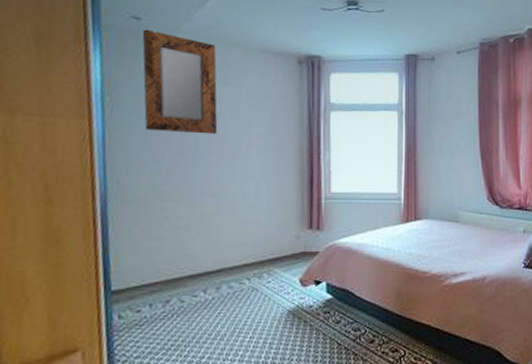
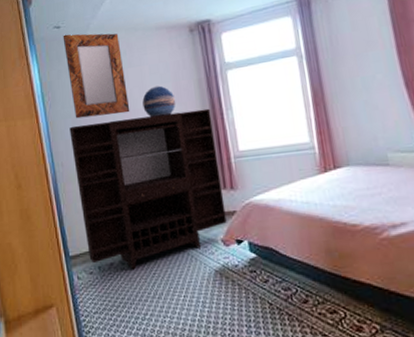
bookshelf: none [134,138,309,309] -> present [69,108,227,270]
decorative sphere: none [233,112,273,145] -> present [142,85,176,118]

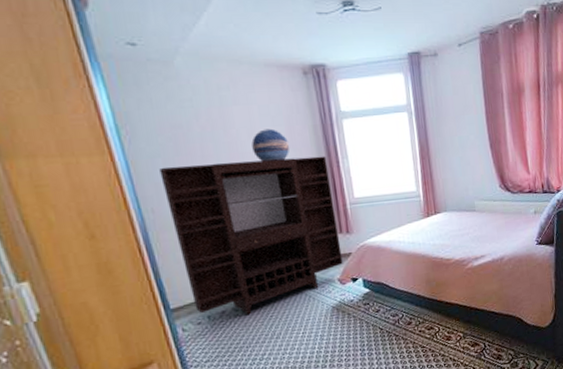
home mirror: present [63,33,130,119] -> none [141,55,238,159]

